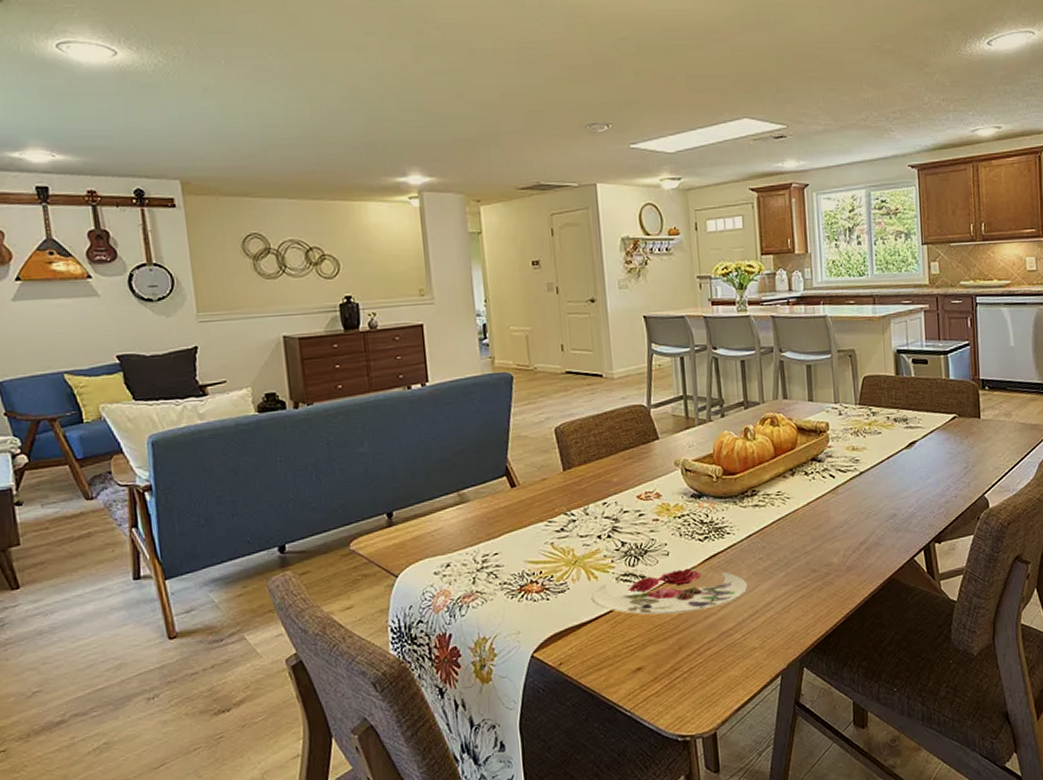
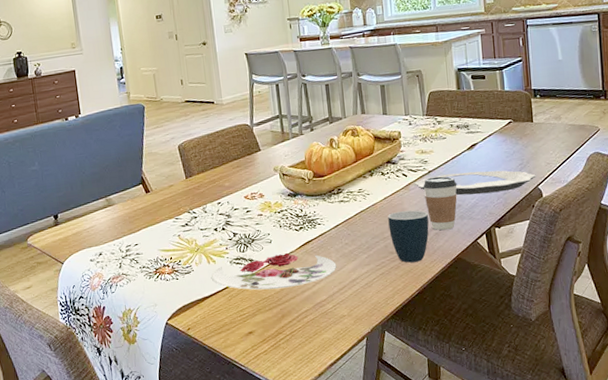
mug: none [811,519,859,584] -> present [388,210,429,263]
plate: none [843,474,982,503] -> present [414,170,536,196]
coffee cup: none [853,479,893,545] -> present [423,176,457,231]

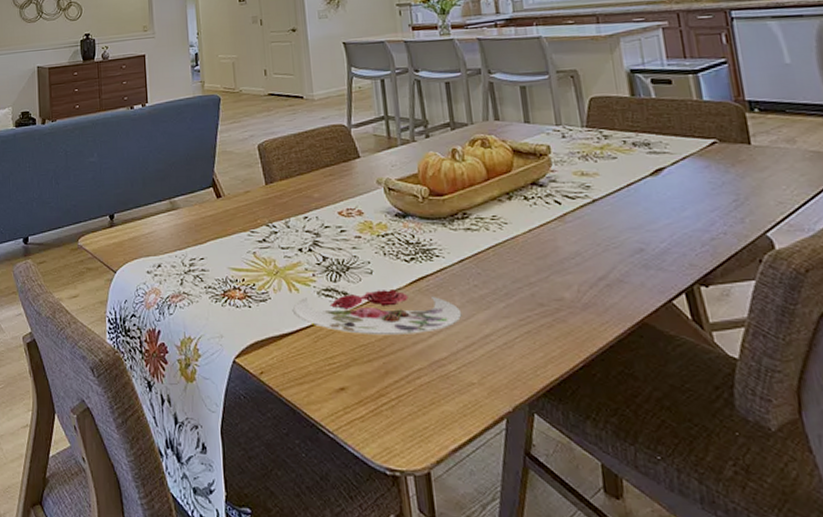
mug: present [388,210,429,263] -> none [534,250,597,321]
plate: present [414,170,536,196] -> none [572,205,762,237]
coffee cup: present [423,176,457,231] -> none [585,208,638,282]

